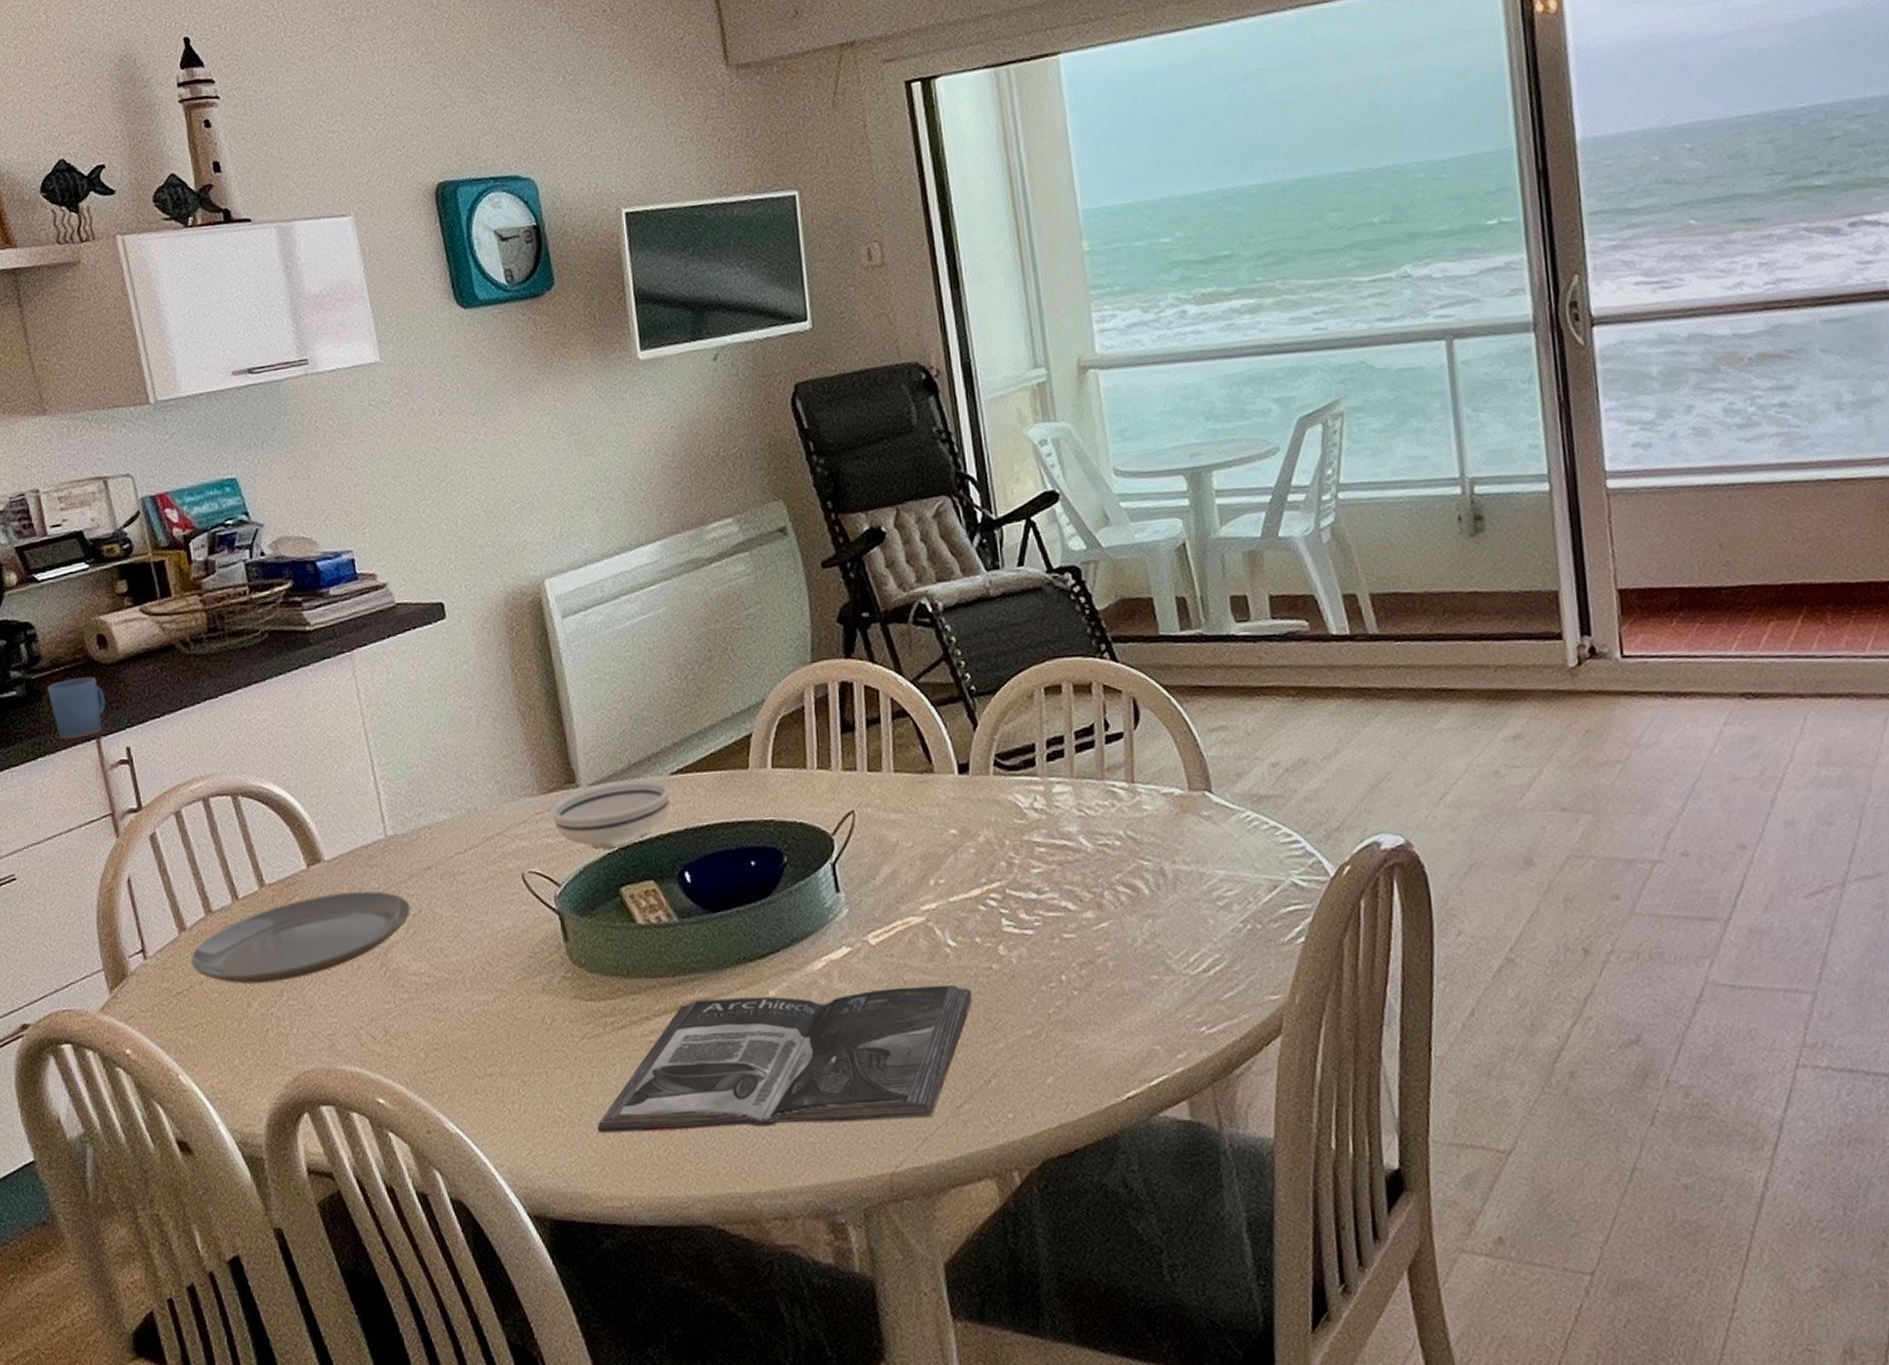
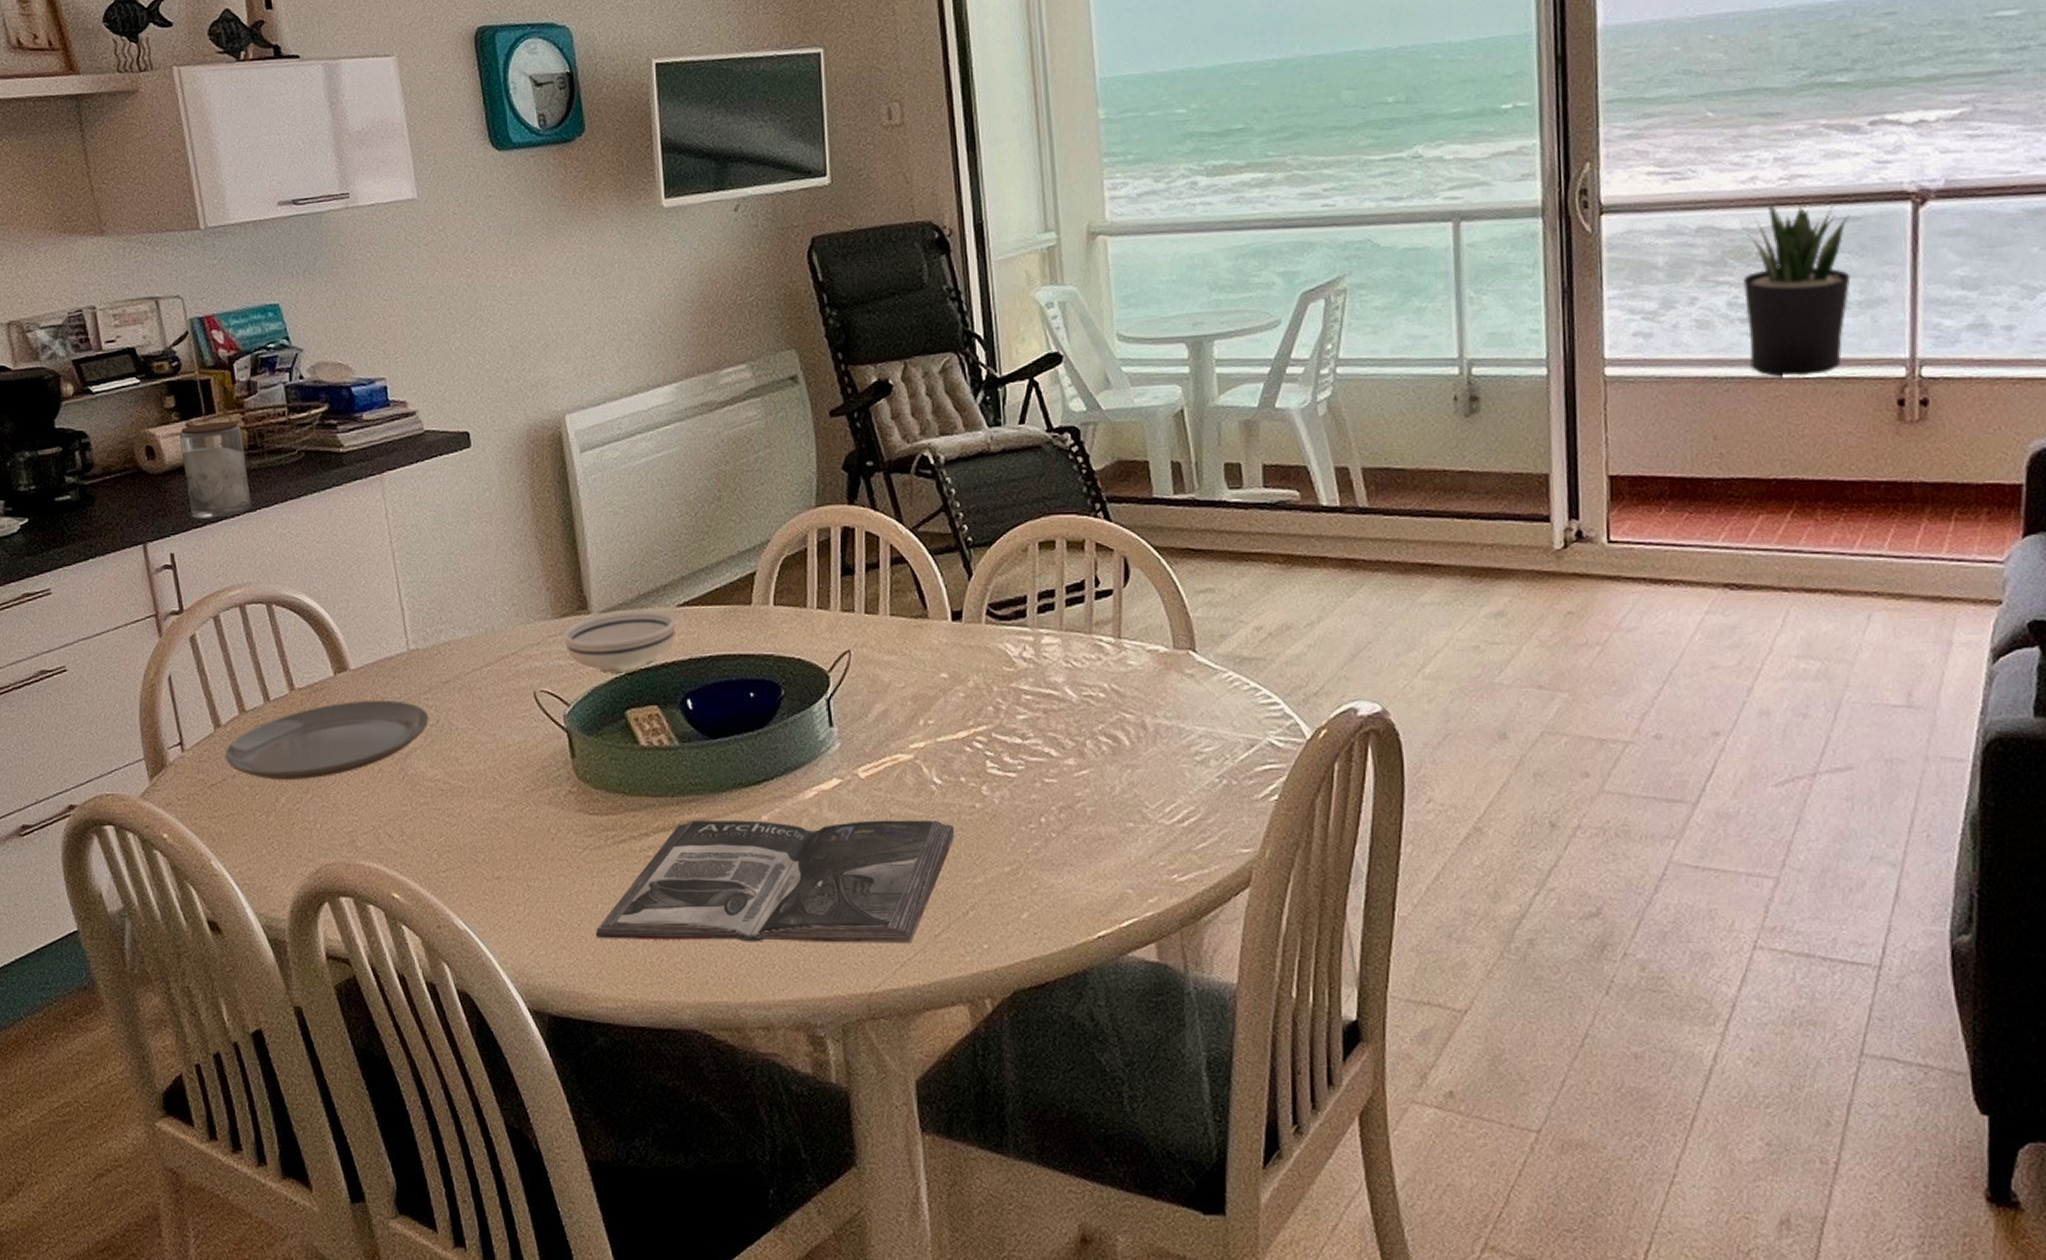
mug: present [47,677,106,739] -> none [99,485,152,543]
jar: none [133,603,214,709] -> present [179,421,252,519]
planter: none [1736,308,1843,481] -> present [1743,203,1851,378]

